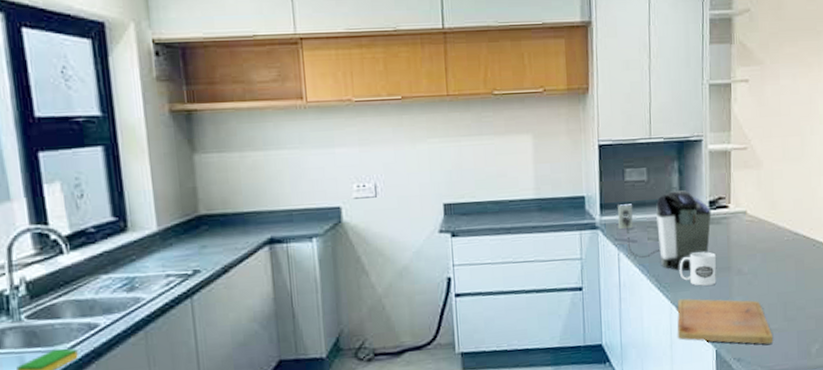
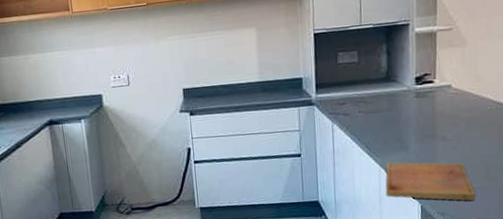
coffee maker: present [617,190,712,272] -> none [331,69,418,139]
mug: present [679,252,717,286] -> none [387,121,422,151]

